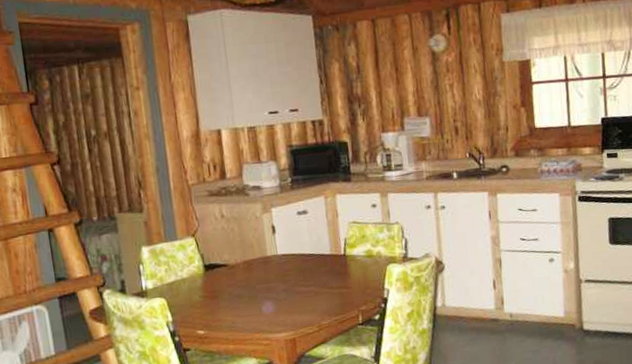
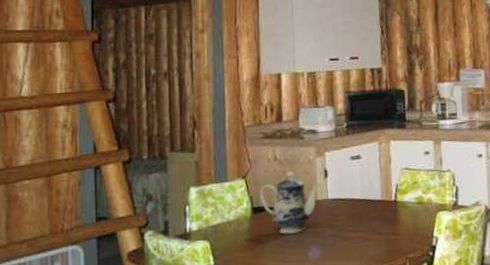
teapot: none [209,228,270,290] -> present [259,171,321,234]

